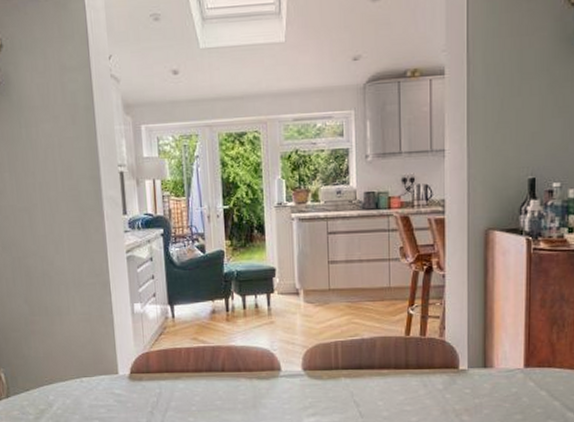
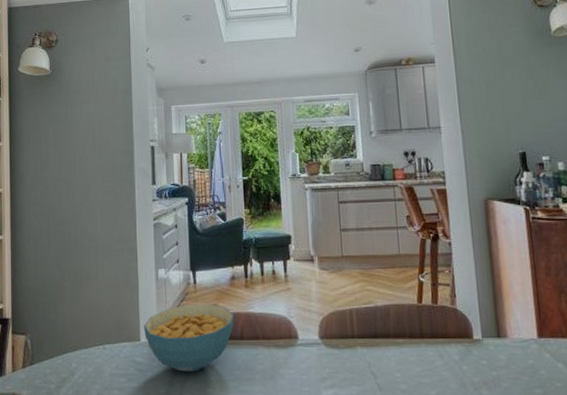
cereal bowl: none [120,337,216,404] -> present [143,303,235,373]

